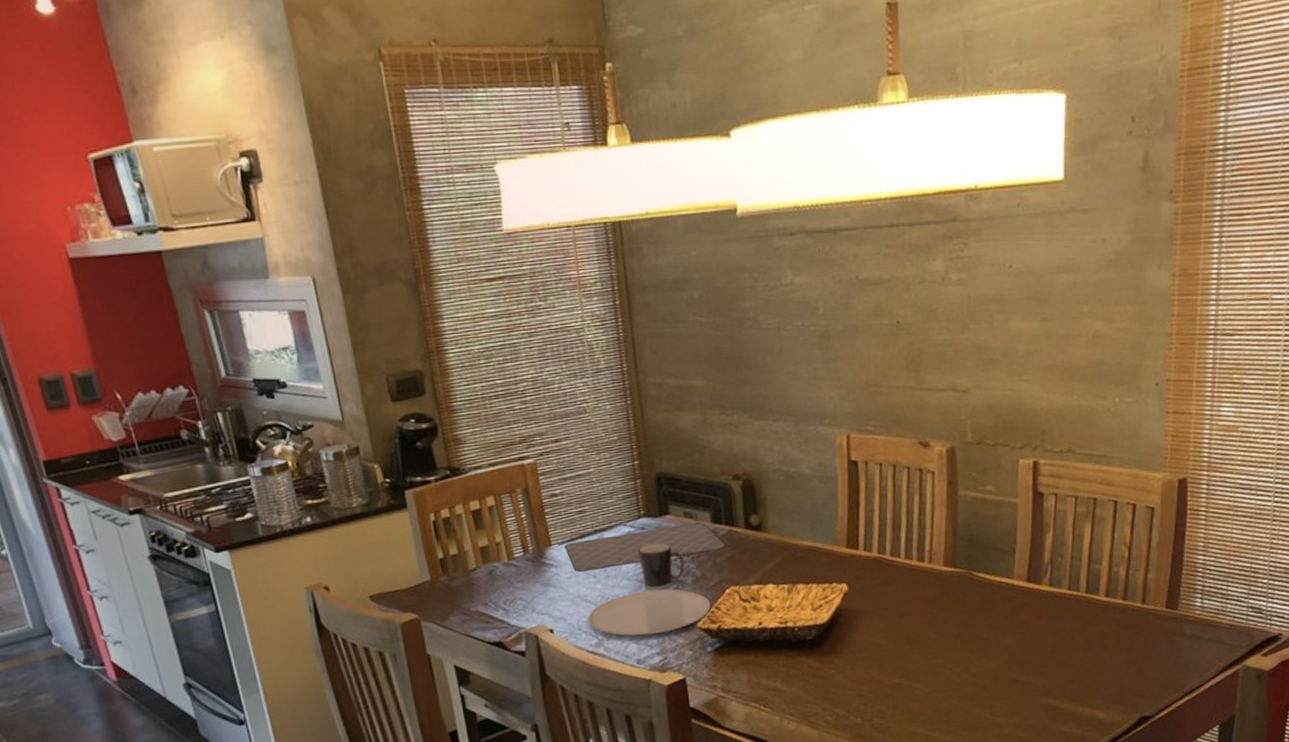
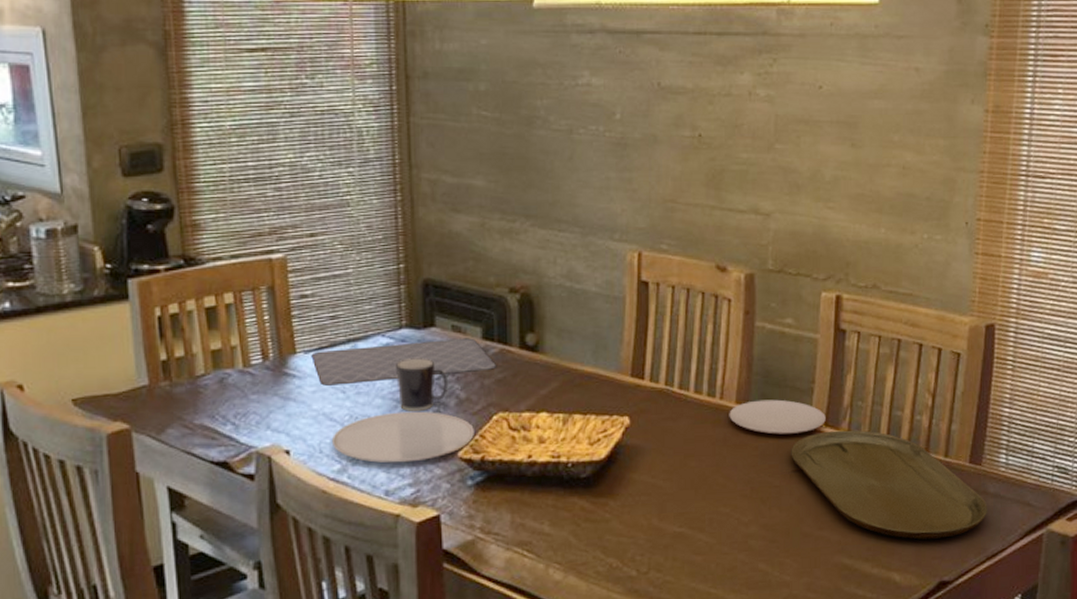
plate: none [938,560,1028,592] -> present [729,399,826,435]
placemat: none [996,584,1184,680] -> present [791,430,987,540]

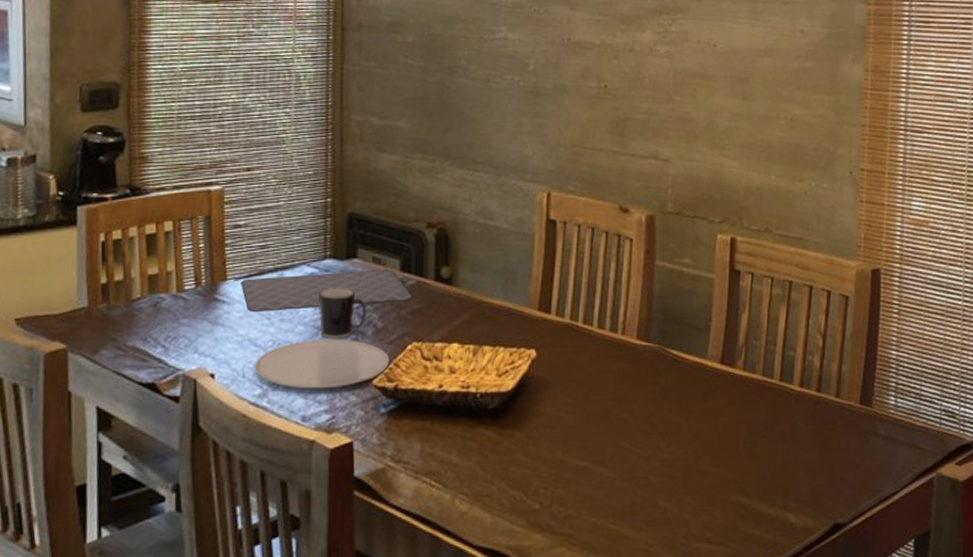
plate: present [729,399,826,435] -> none [630,336,722,371]
placemat: present [791,430,987,540] -> none [689,368,879,480]

